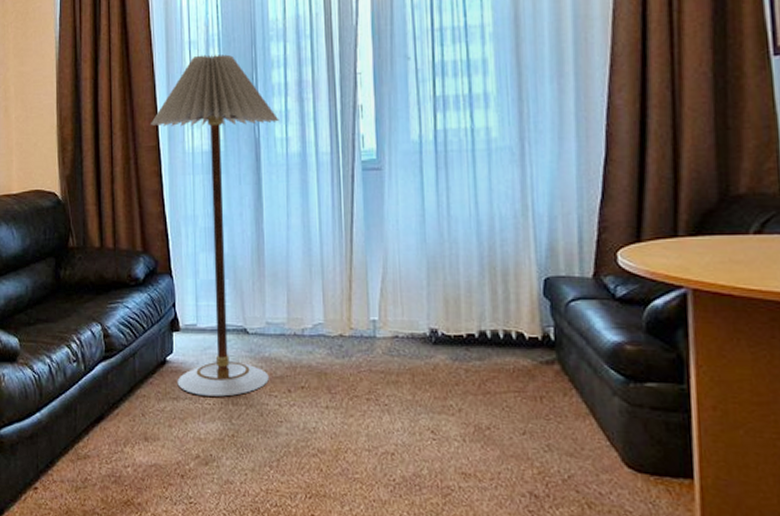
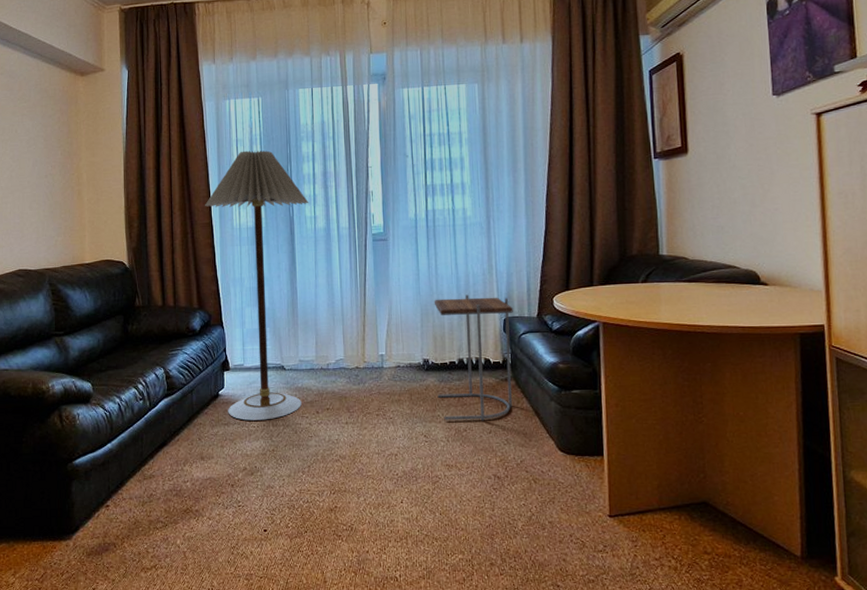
side table: none [445,244,558,417] -> present [434,294,513,421]

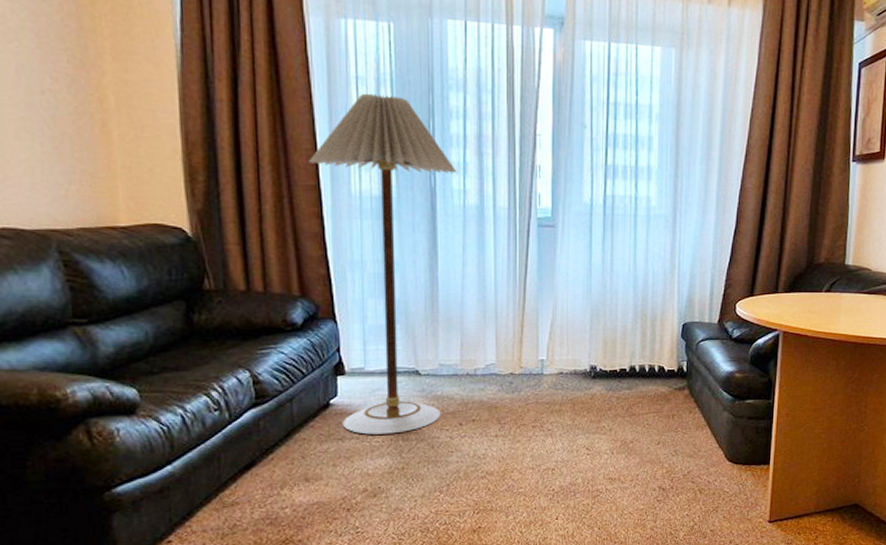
side table: present [434,294,513,421] -> none [603,295,693,432]

